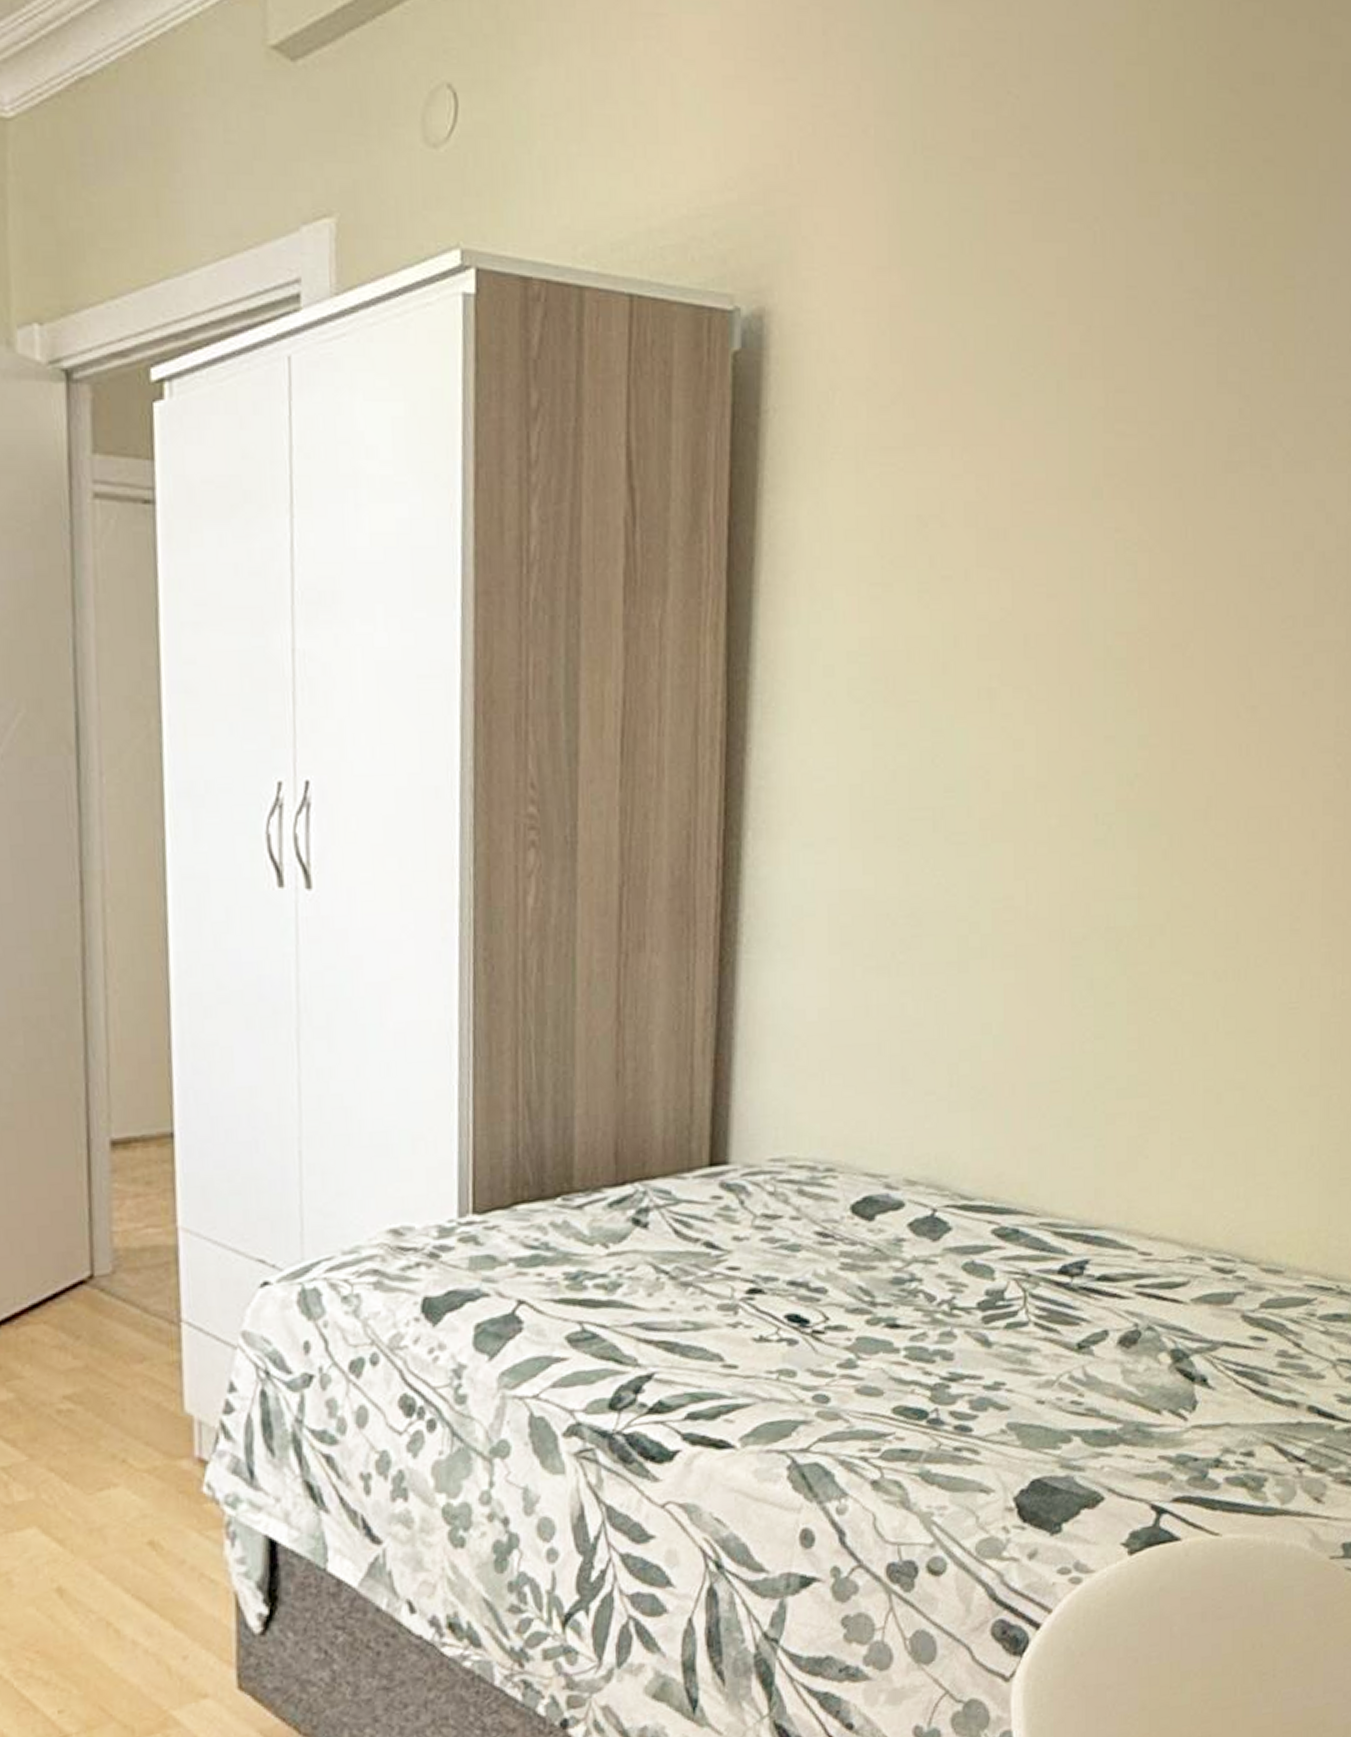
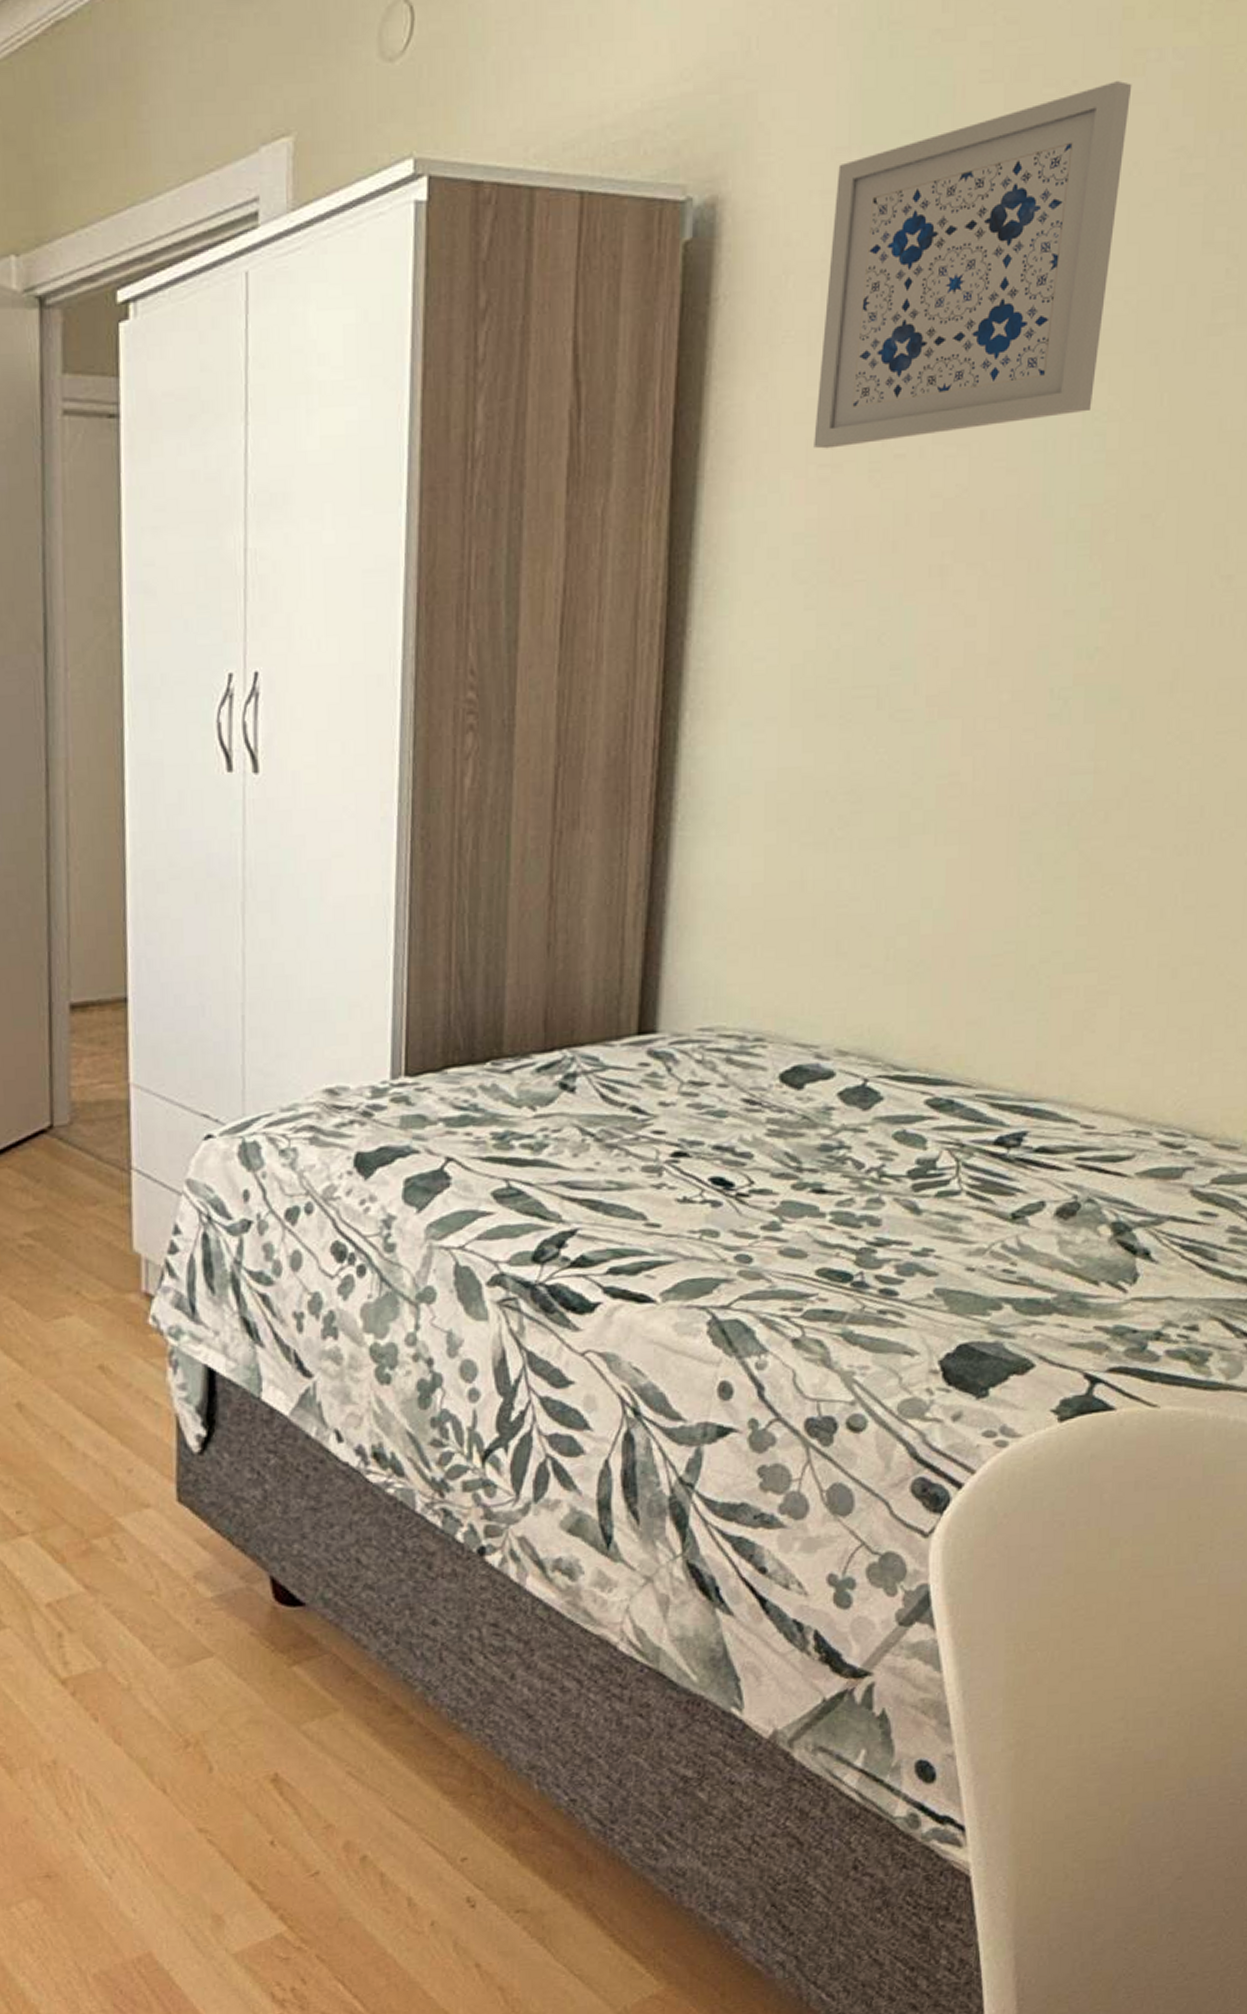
wall art: none [864,221,1149,567] -> present [814,81,1132,449]

